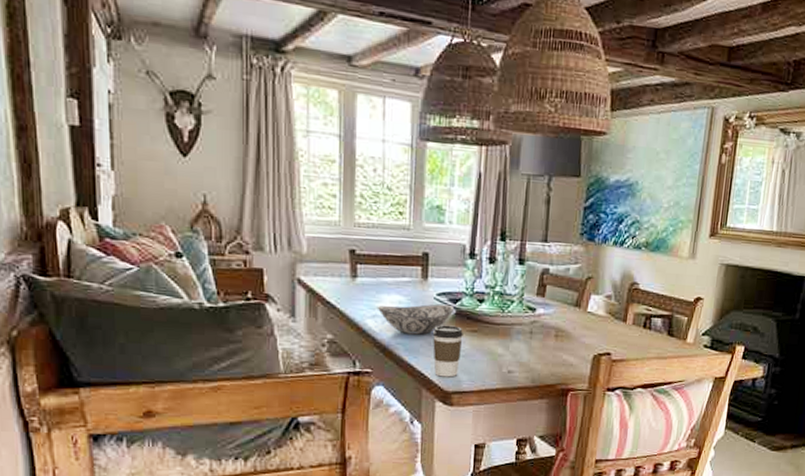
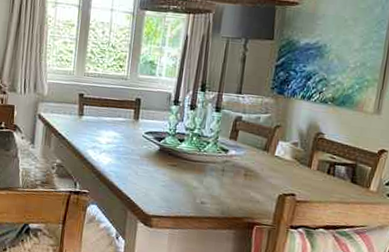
decorative bowl: present [377,304,455,335] -> none [96,139,159,166]
coffee cup: present [432,325,463,377] -> none [138,158,165,203]

